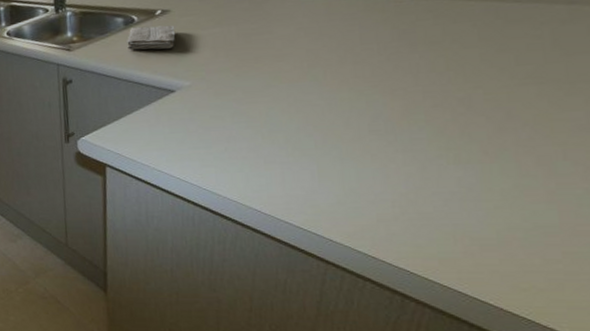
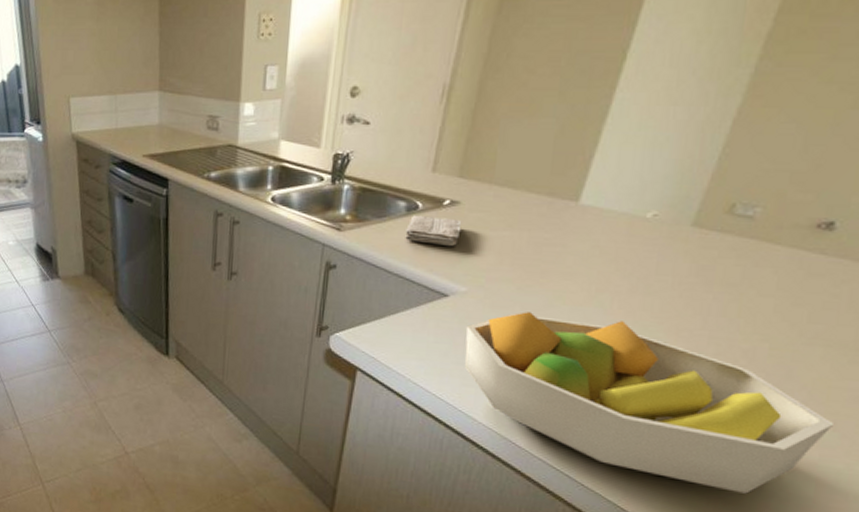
fruit bowl: none [196,90,565,229] -> present [464,312,835,494]

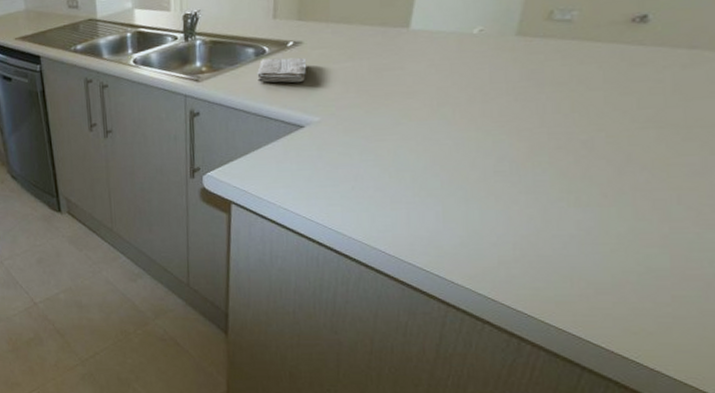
fruit bowl: present [464,312,835,494] -> none [324,129,679,272]

